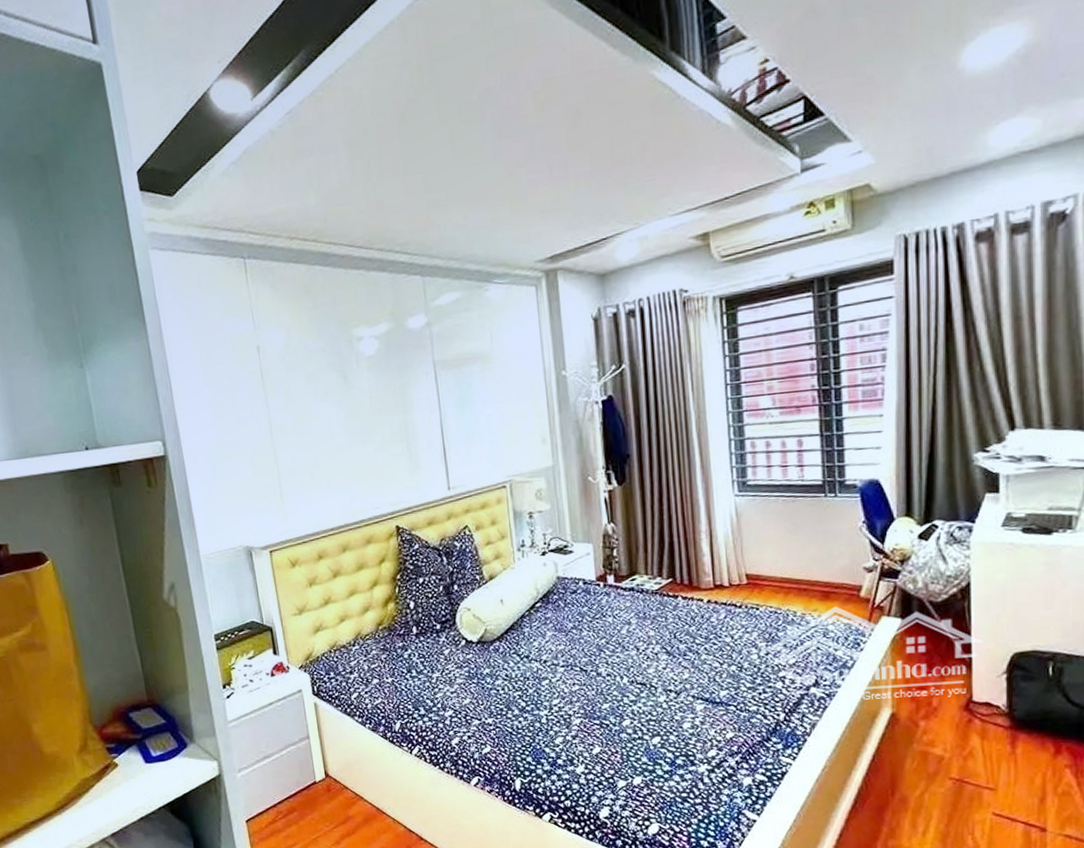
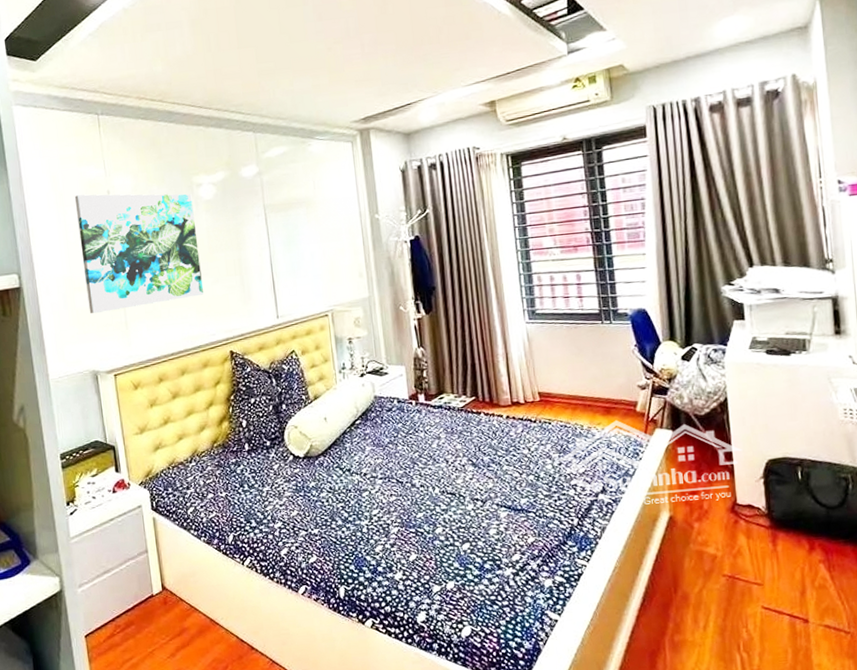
wall art: none [220,349,366,484] -> present [74,194,203,313]

